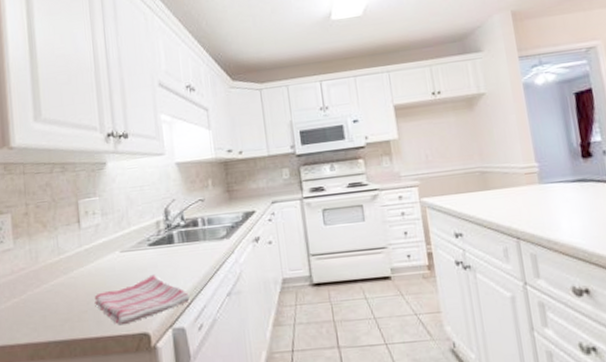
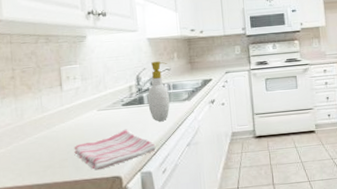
soap bottle: none [178,190,205,265] -> present [147,61,170,121]

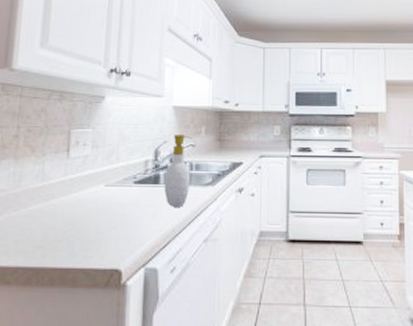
dish towel: present [74,129,156,171] -> none [71,212,167,259]

